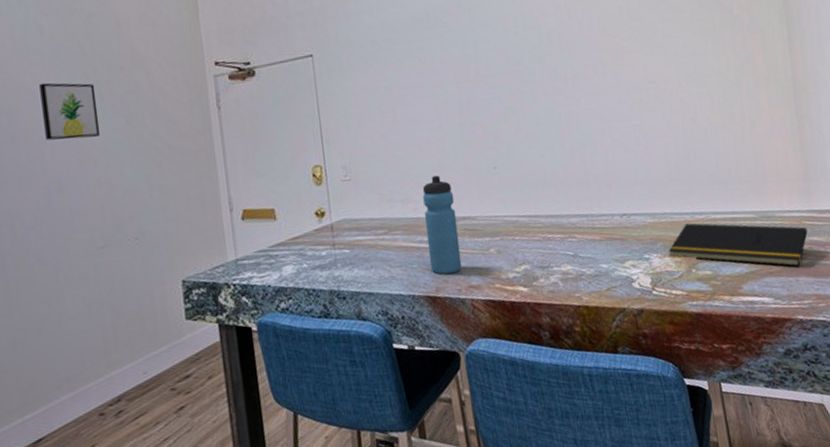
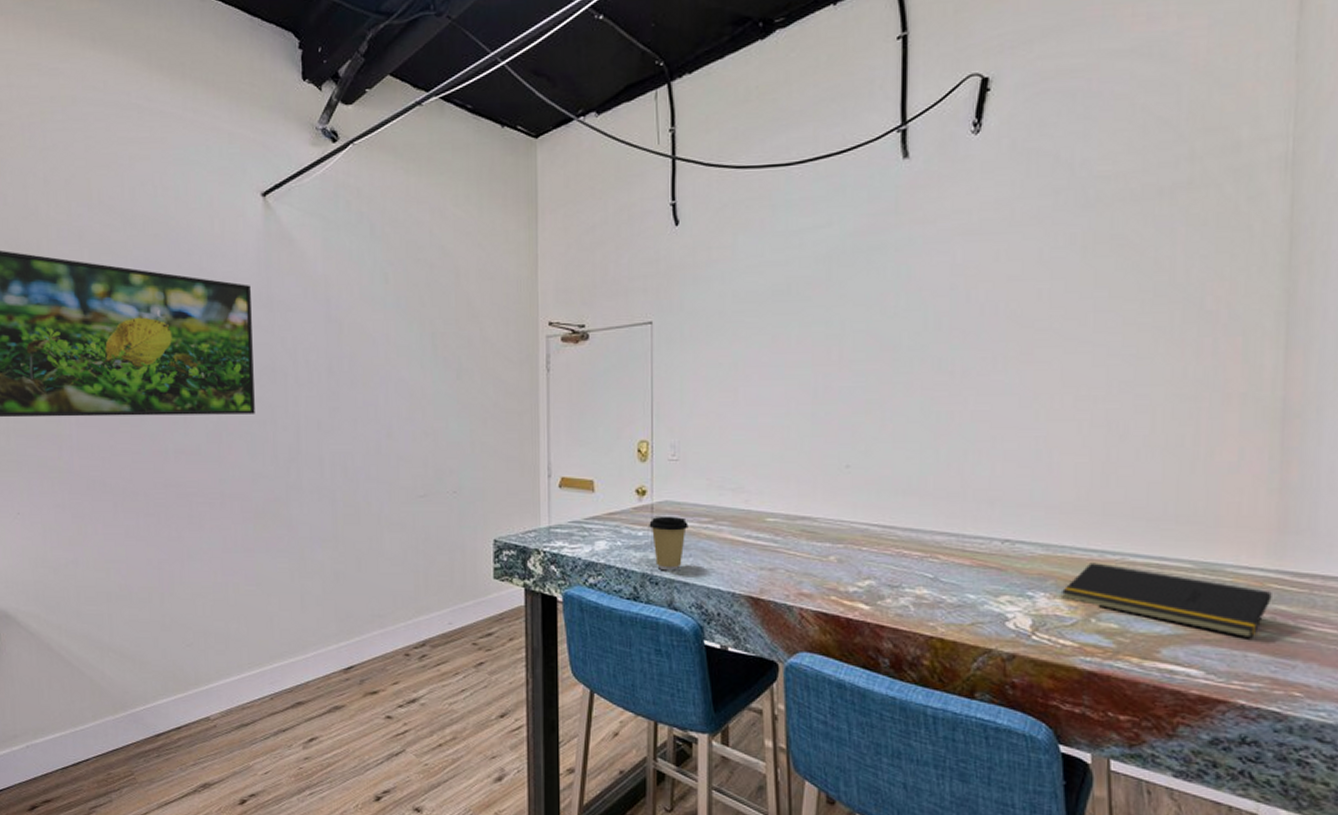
wall art: present [39,82,101,140] -> none [380,330,431,388]
coffee cup: none [331,232,367,285] -> present [649,516,688,571]
water bottle: present [422,175,462,275] -> none [756,467,794,577]

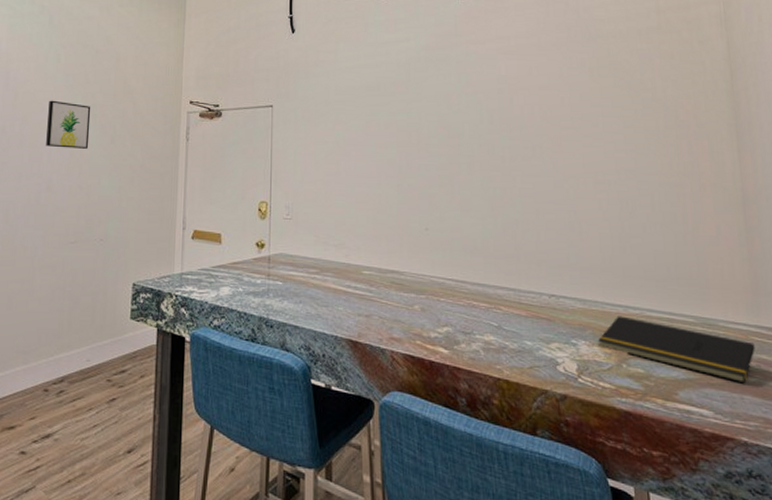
wall art: none [380,330,431,388] -> present [46,100,91,149]
coffee cup: present [649,516,688,571] -> none [266,266,299,316]

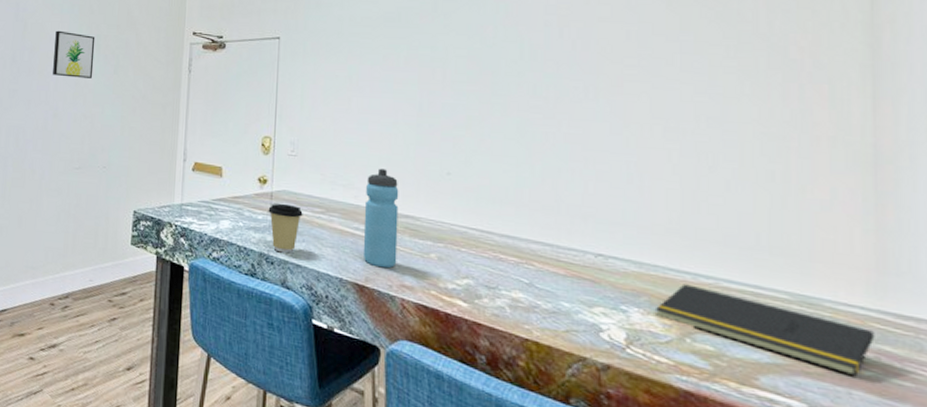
coffee cup: none [266,266,299,316] -> present [268,203,303,253]
water bottle: none [355,227,386,323] -> present [362,168,399,269]

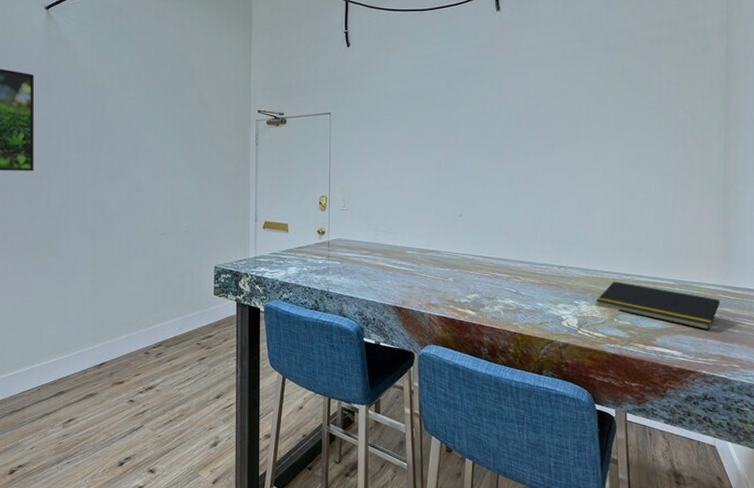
wall art: present [53,30,96,78] -> none [133,112,171,154]
coffee cup: present [268,203,303,253] -> none [326,249,354,289]
water bottle: present [362,168,399,269] -> none [400,215,426,292]

